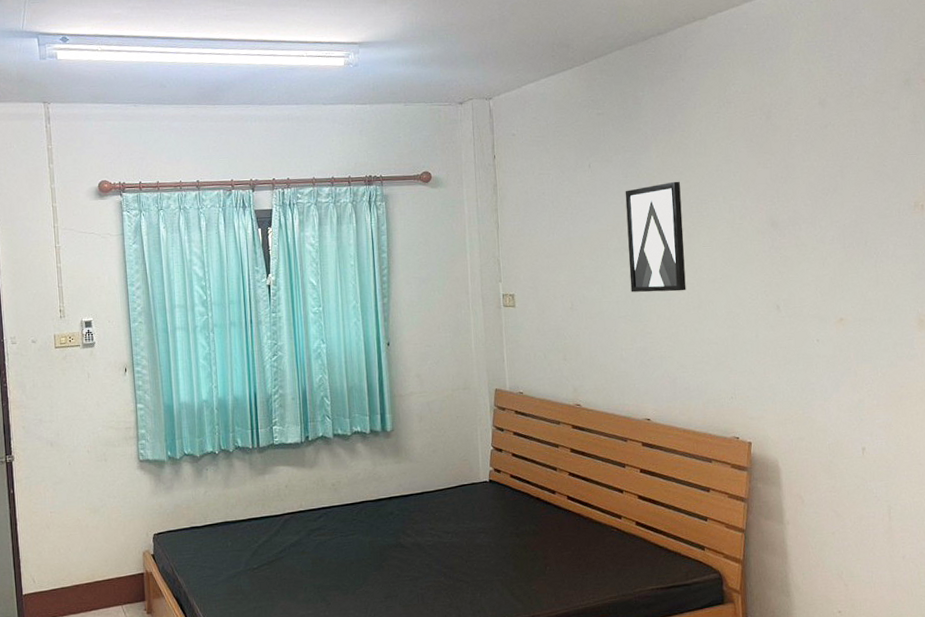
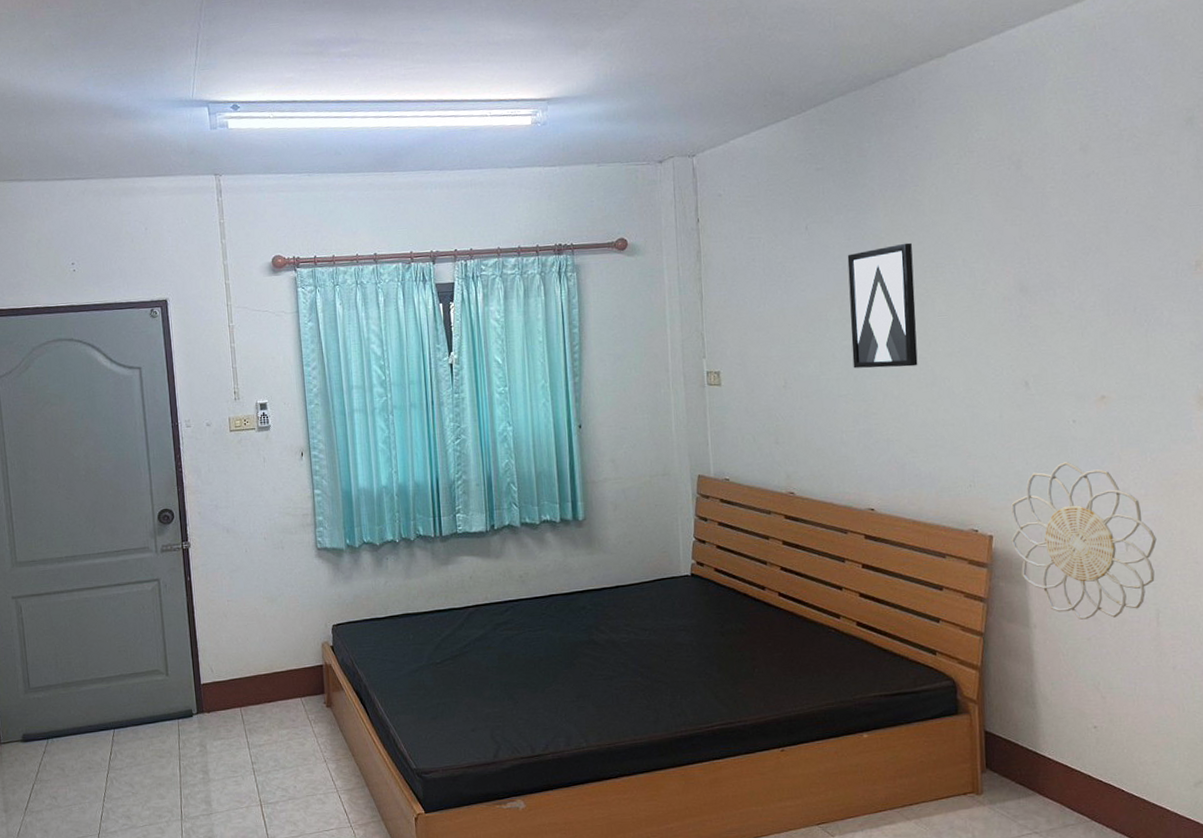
decorative wall piece: none [766,376,887,516] -> present [1011,462,1157,620]

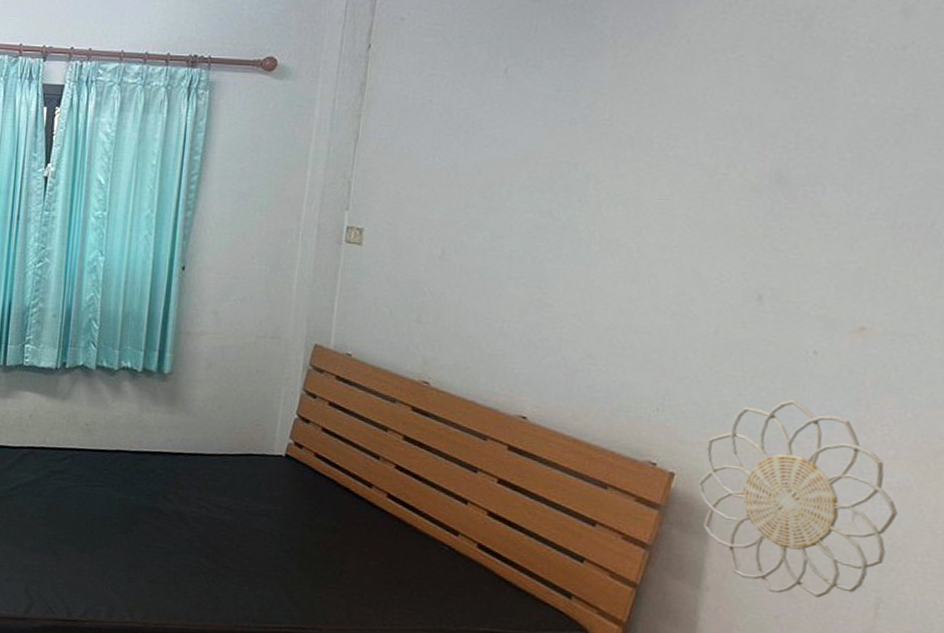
wall art: present [847,242,918,369] -> none [533,104,641,256]

